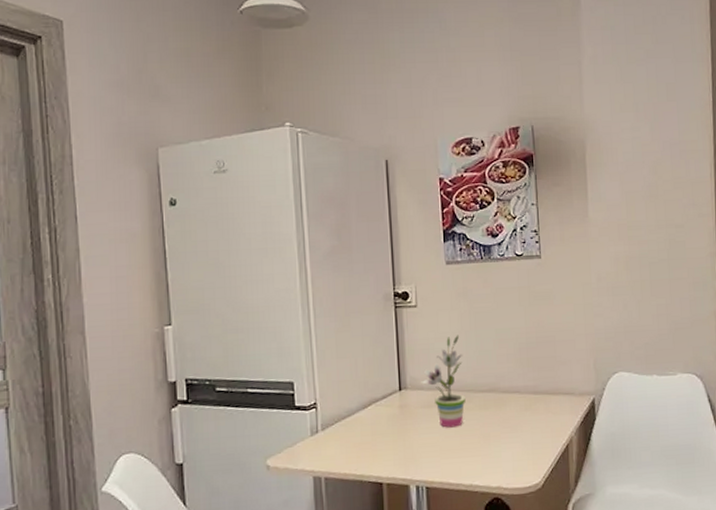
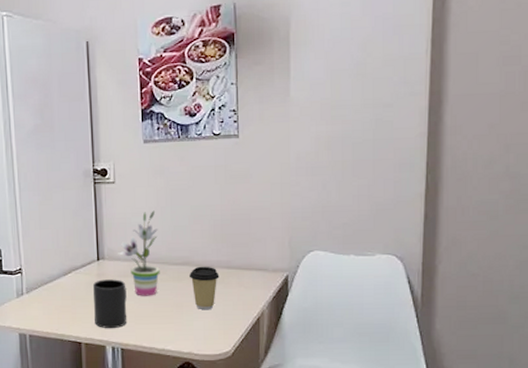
mug: none [394,410,432,466] -> present [92,279,127,329]
coffee cup: none [496,392,527,440] -> present [190,266,219,310]

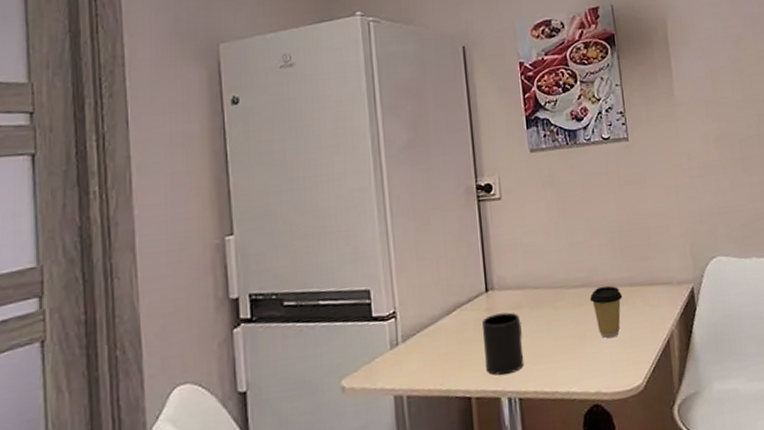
potted plant: present [118,210,160,296] -> none [509,227,558,330]

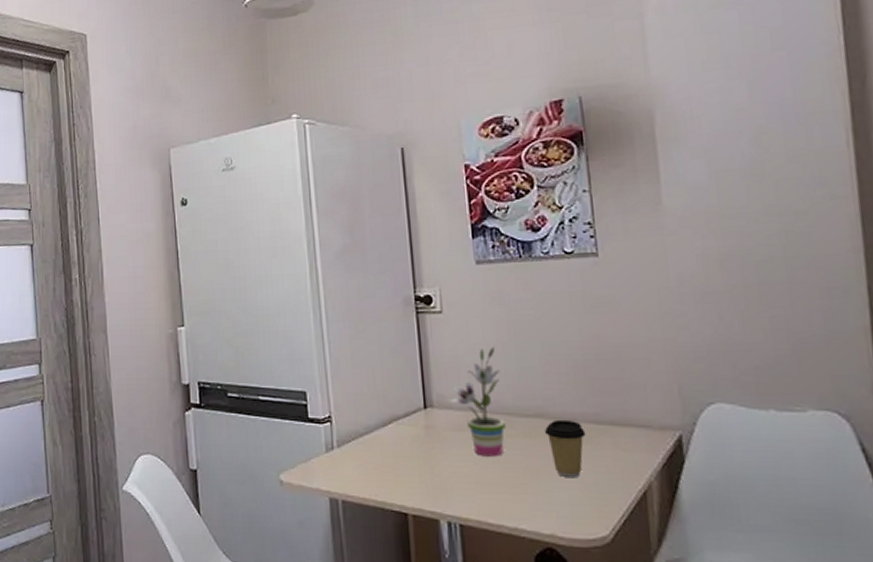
mug: present [481,312,524,376] -> none [419,433,466,498]
potted plant: none [509,227,558,330] -> present [450,347,506,457]

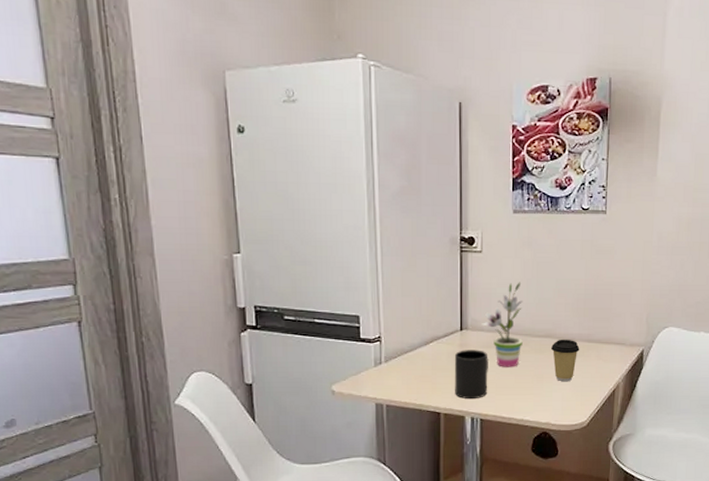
mug: none [419,433,466,498] -> present [454,350,488,400]

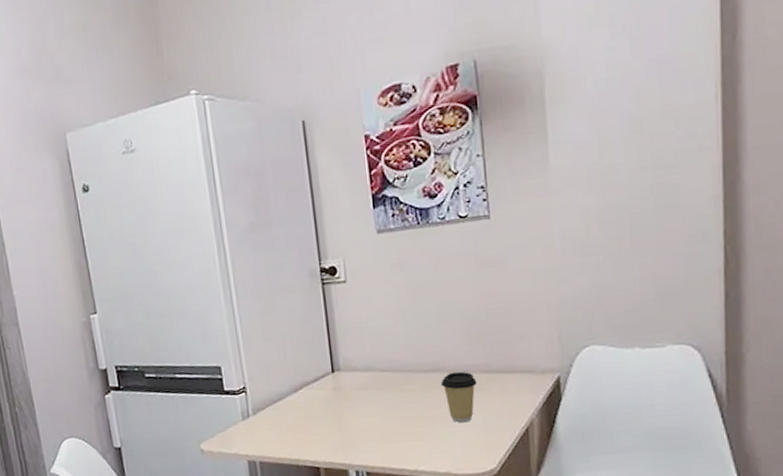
mug: present [454,350,488,400] -> none [328,393,372,450]
potted plant: present [481,282,523,367] -> none [355,311,406,411]

